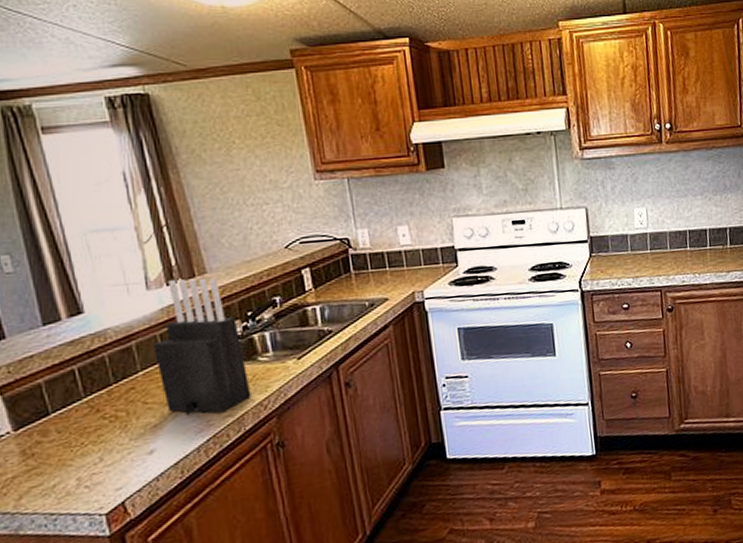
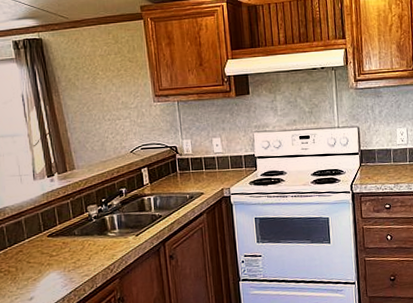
knife block: present [153,277,252,416] -> none [36,172,102,273]

